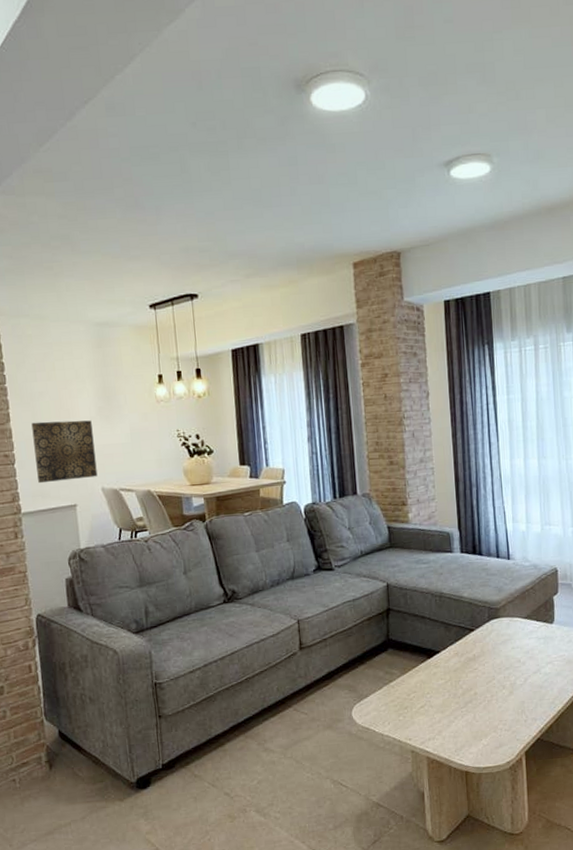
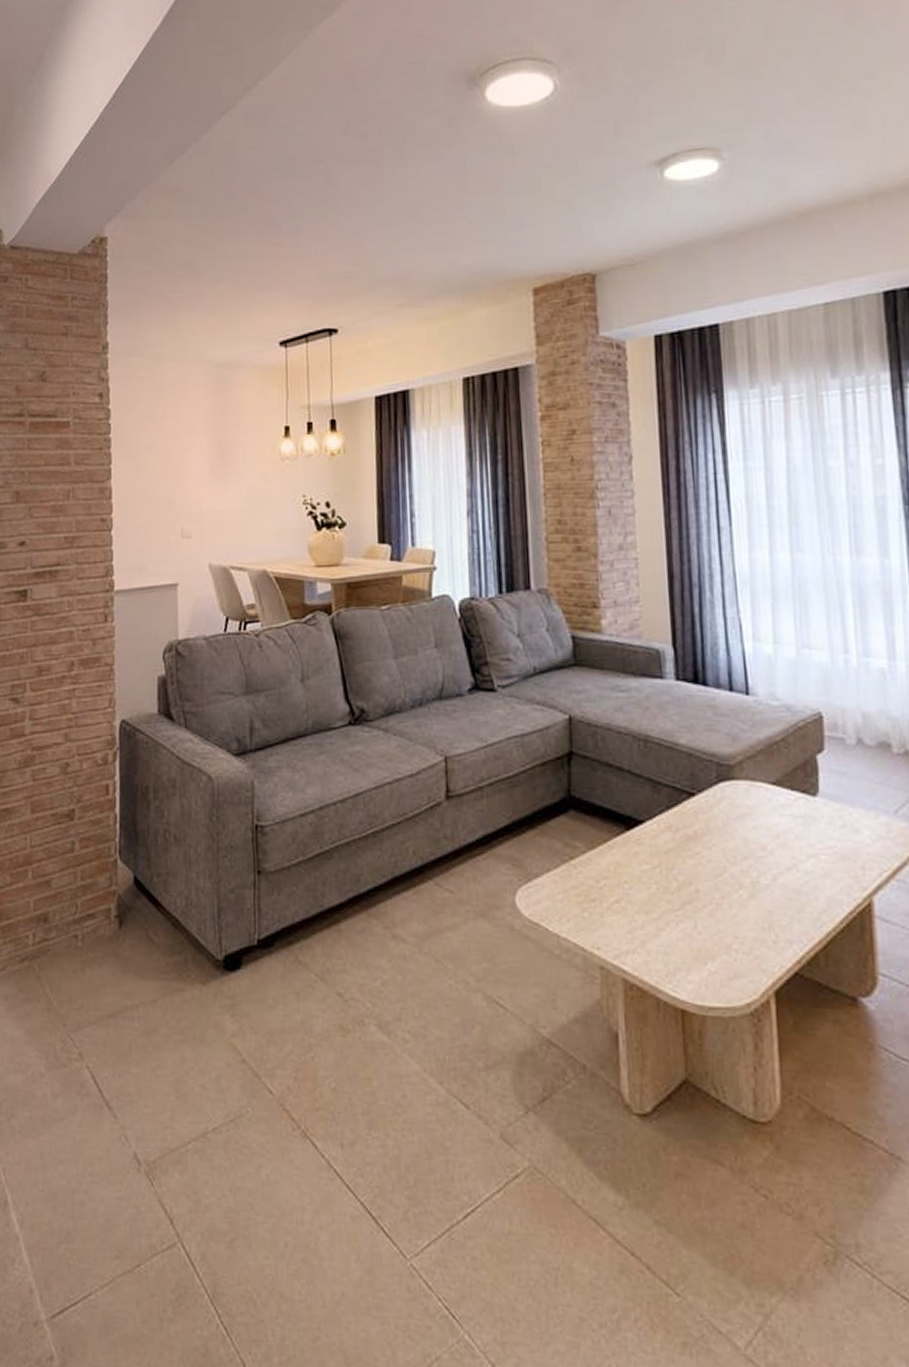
wall art: present [31,420,98,484] -> none [134,479,205,556]

